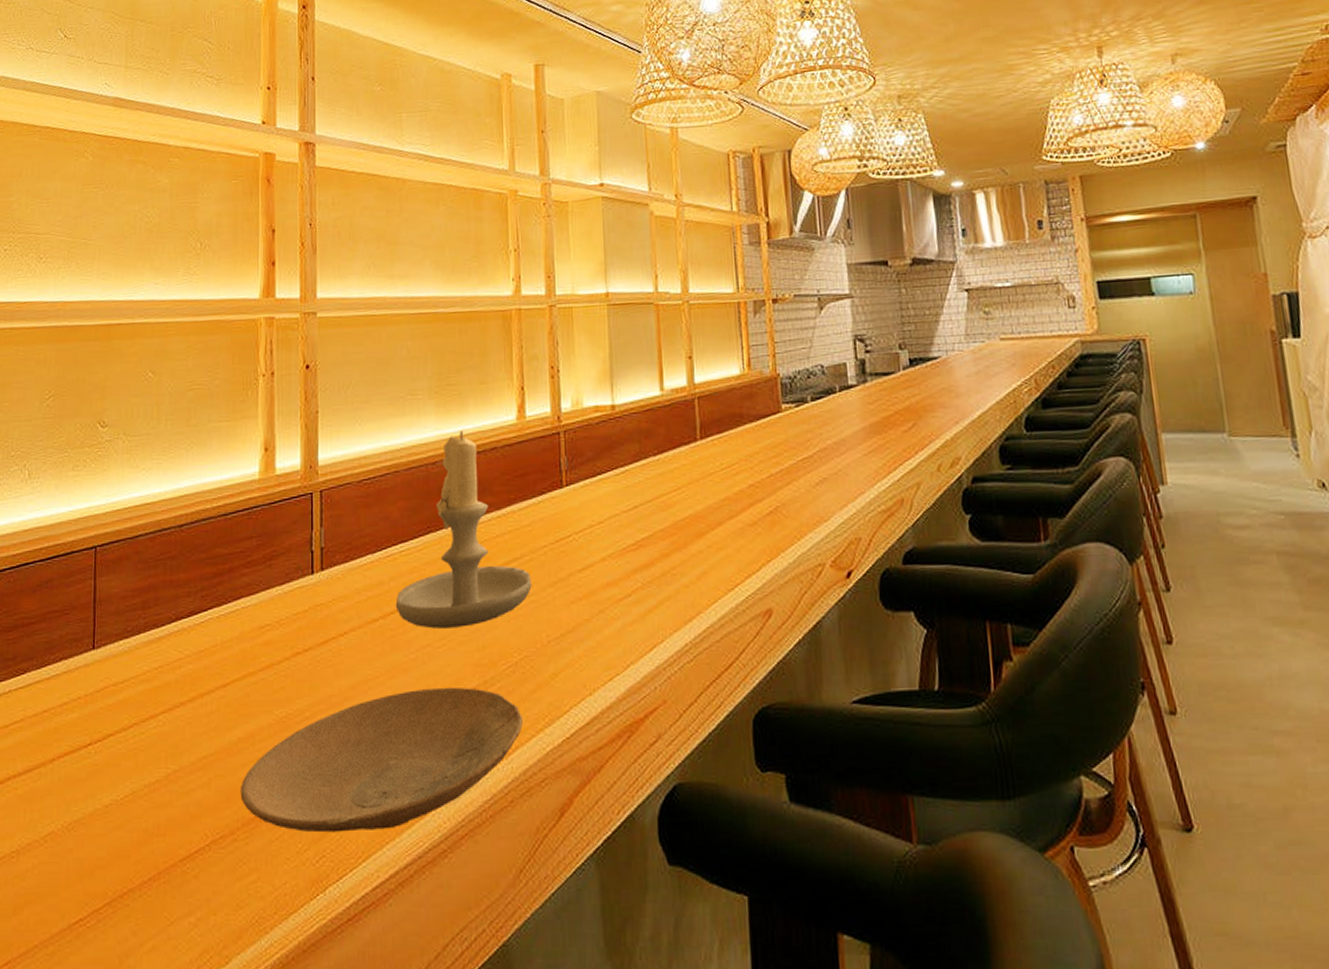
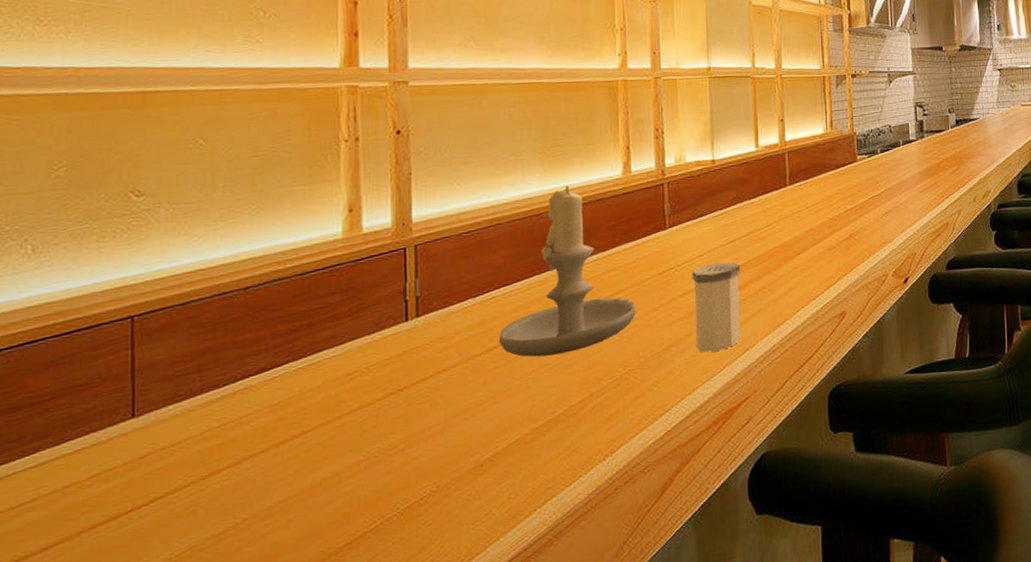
plate: present [240,687,524,833] -> none [326,402,628,551]
salt shaker: none [591,532,647,645] -> present [692,261,741,353]

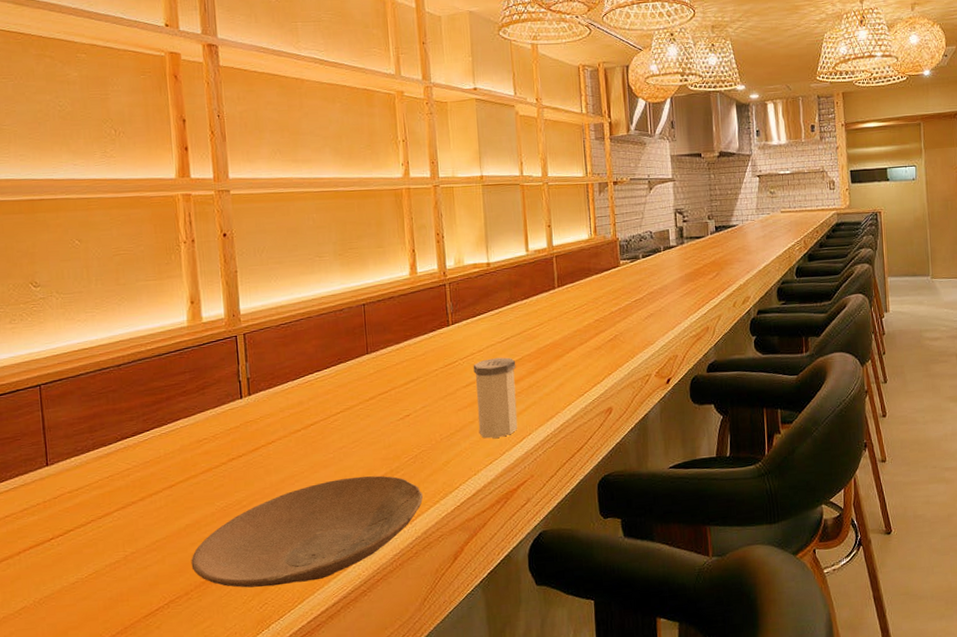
plate: none [326,402,628,551] -> present [191,475,424,588]
candle: present [498,185,636,357] -> none [314,284,427,435]

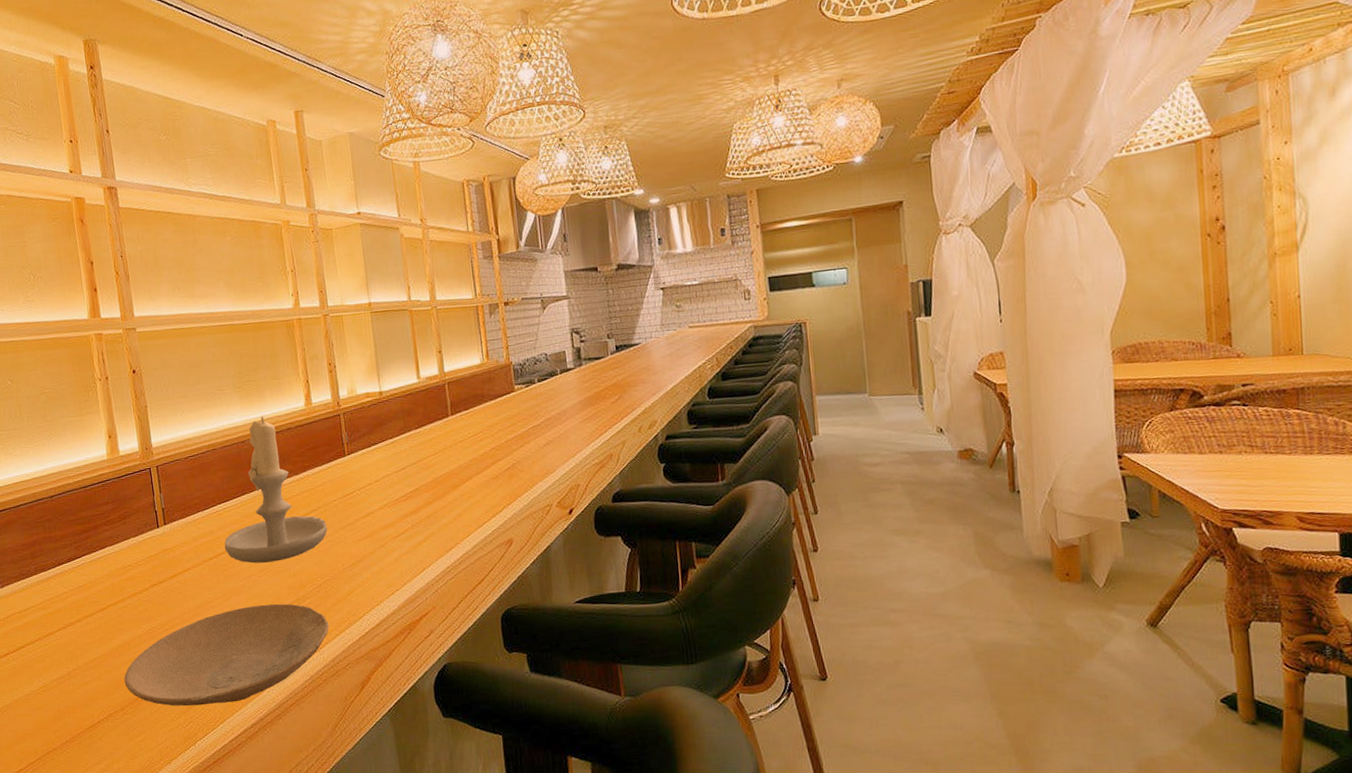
candle: none [314,284,427,435] -> present [224,416,328,564]
salt shaker: present [473,357,518,439] -> none [370,487,418,570]

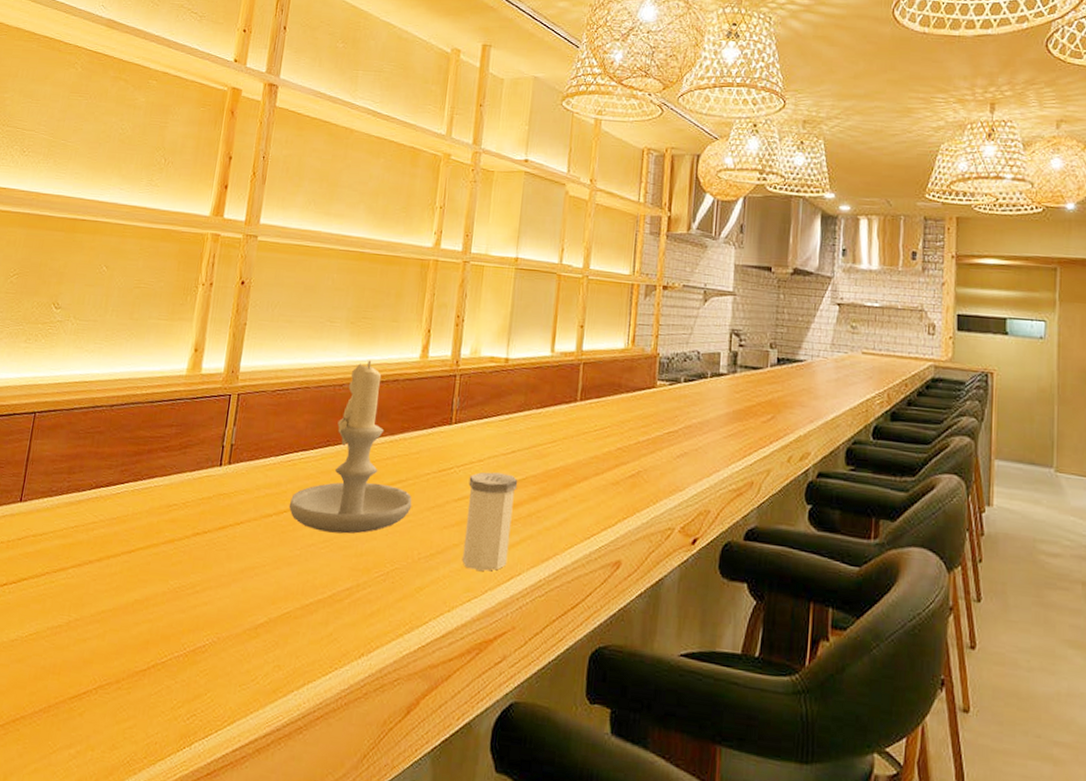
plate: present [124,604,330,706] -> none [129,582,387,701]
salt shaker: none [370,487,418,570] -> present [462,472,518,572]

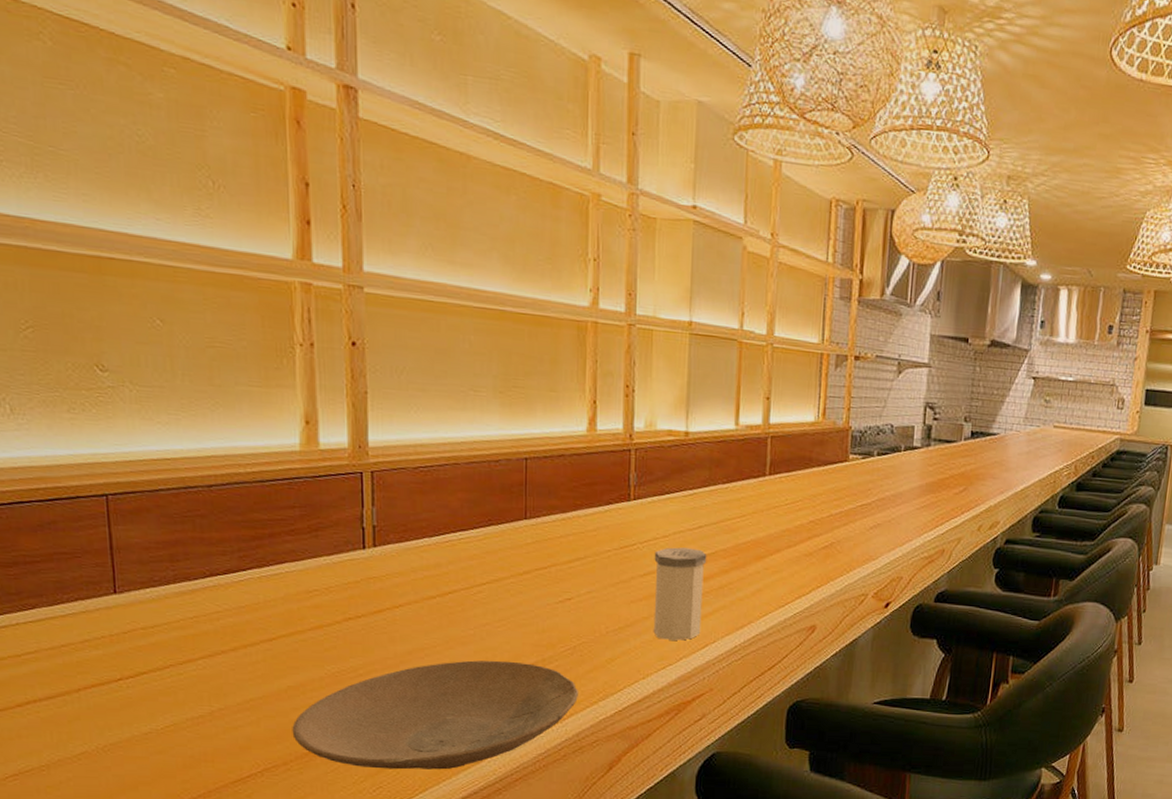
plate: none [129,582,387,701] -> present [292,660,579,770]
candle: present [288,360,412,534] -> none [453,433,594,612]

